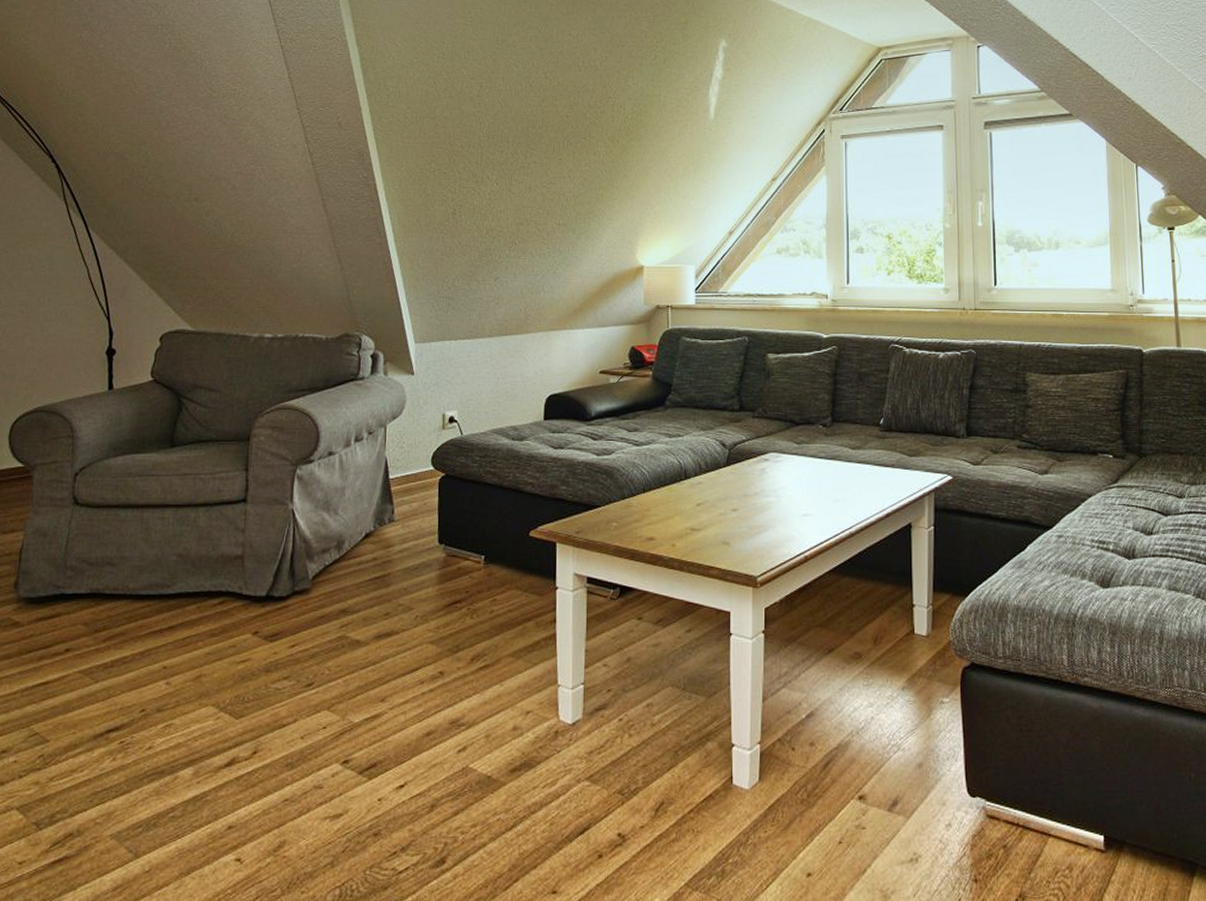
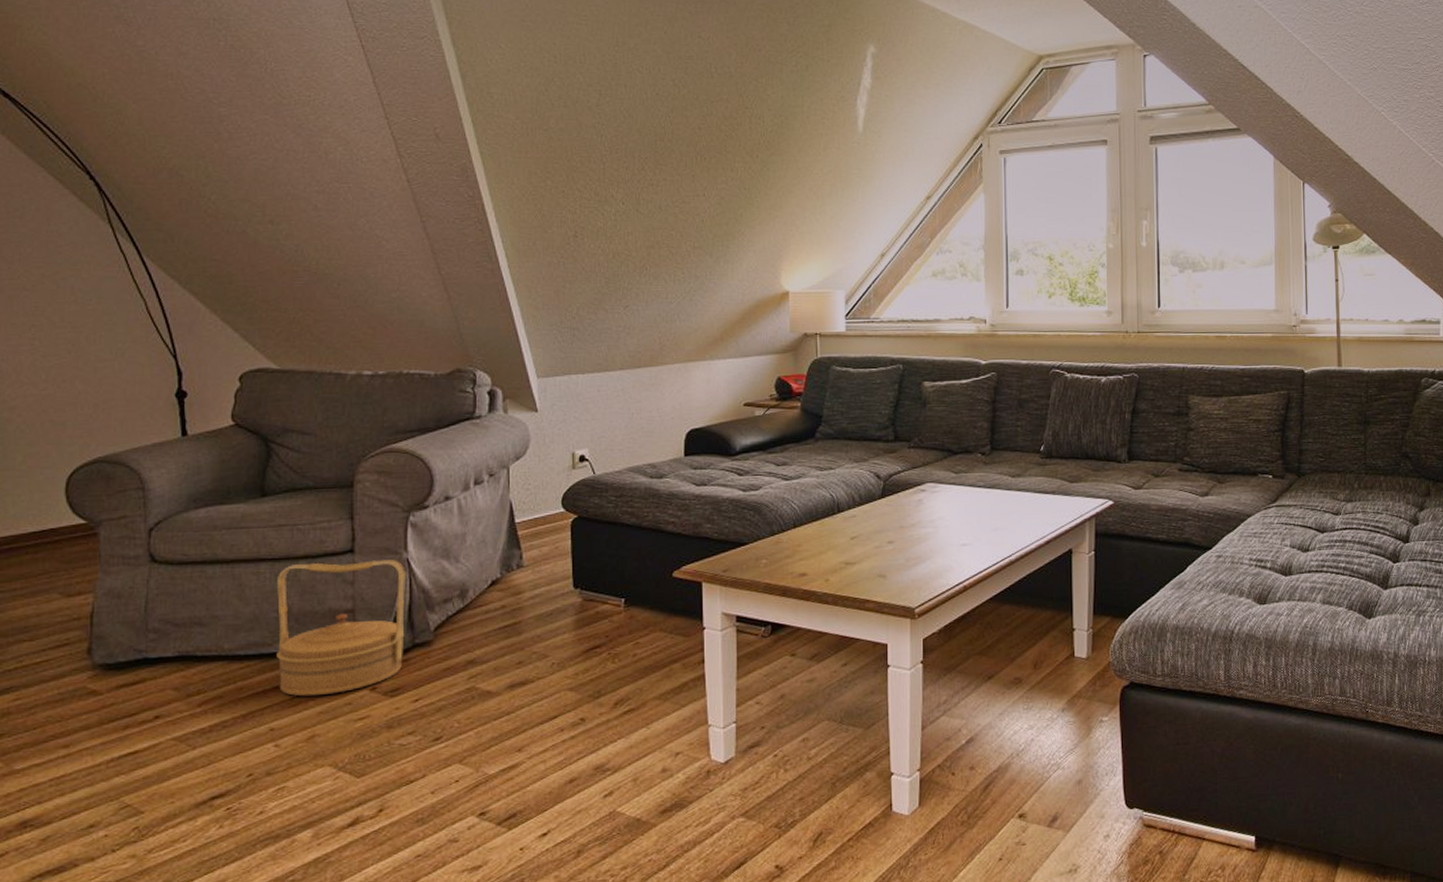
basket: none [173,510,290,637] -> present [276,559,406,697]

